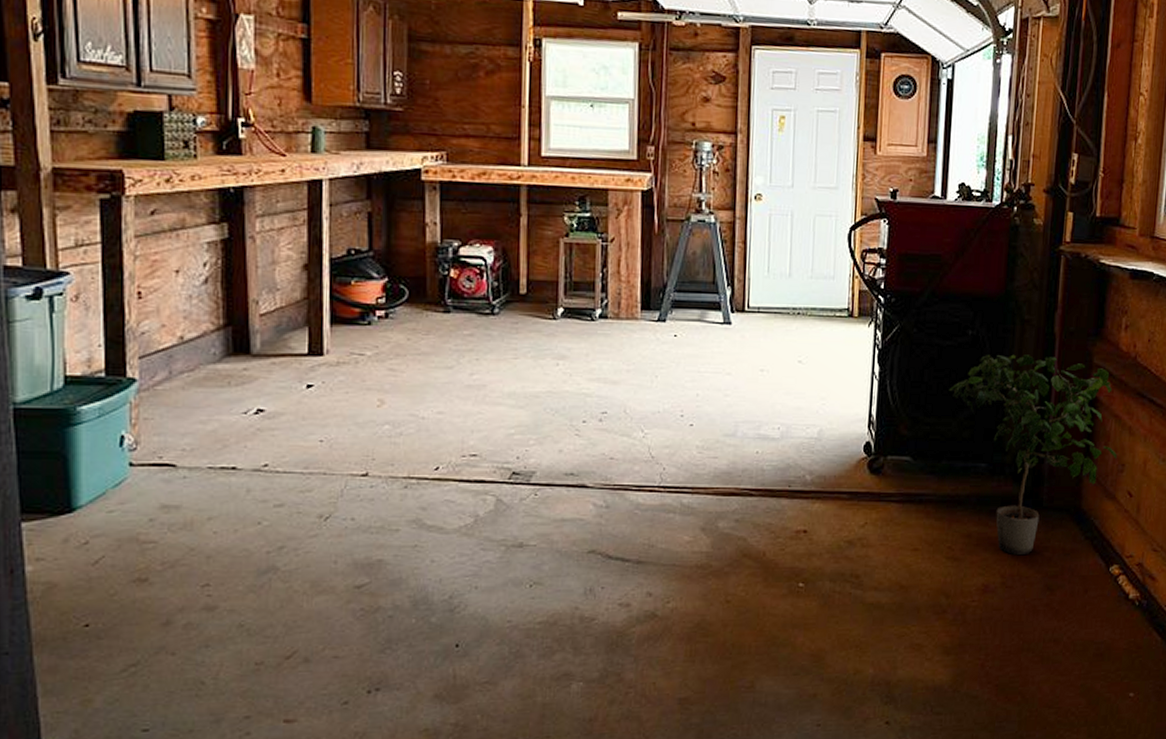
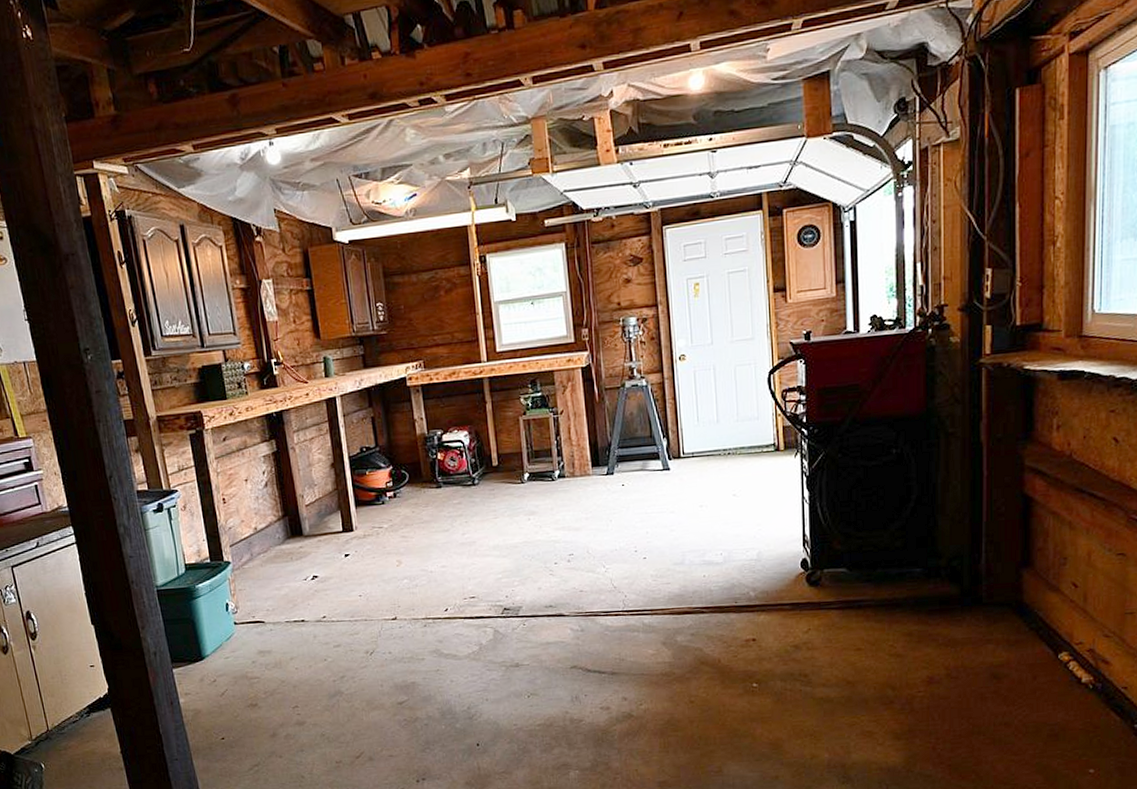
potted plant: present [949,354,1118,554] -> none [878,464,1058,648]

